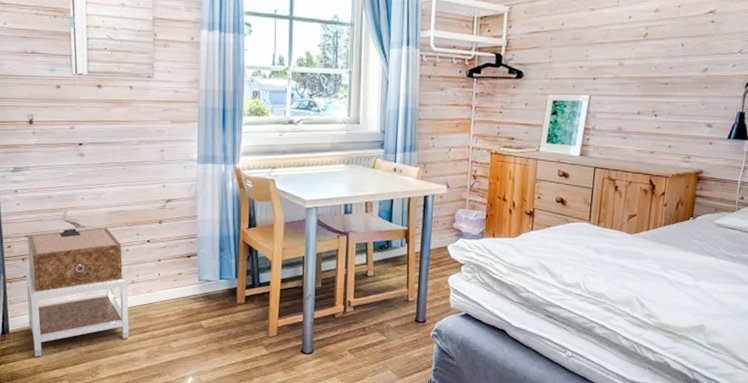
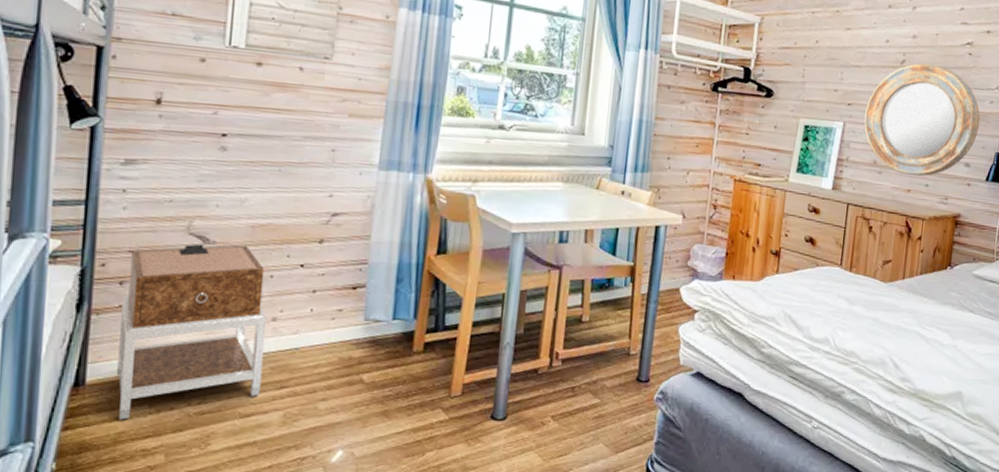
home mirror: none [608,34,723,138] -> present [864,63,980,176]

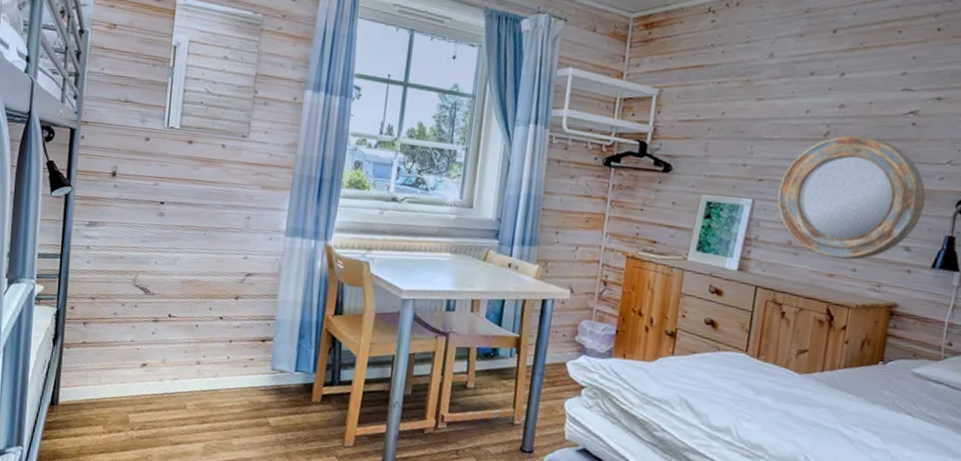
nightstand: present [117,244,267,420] -> none [81,294,193,437]

